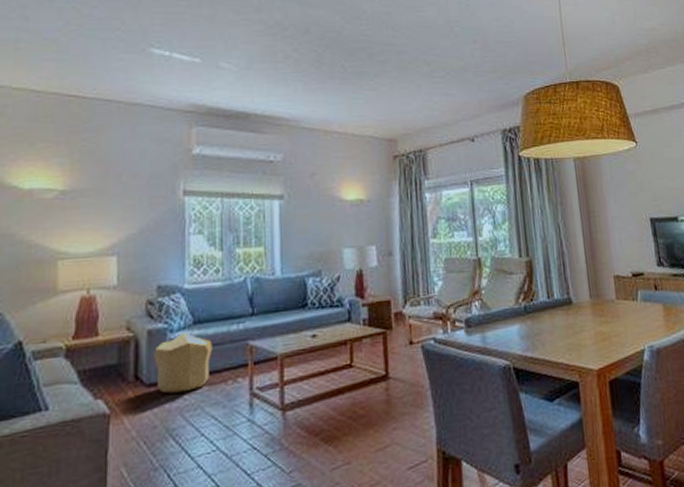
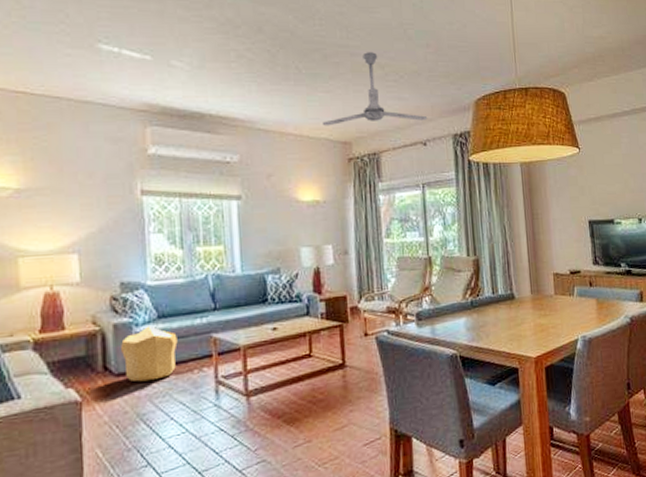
ceiling fan: none [367,50,475,124] -> present [322,52,428,126]

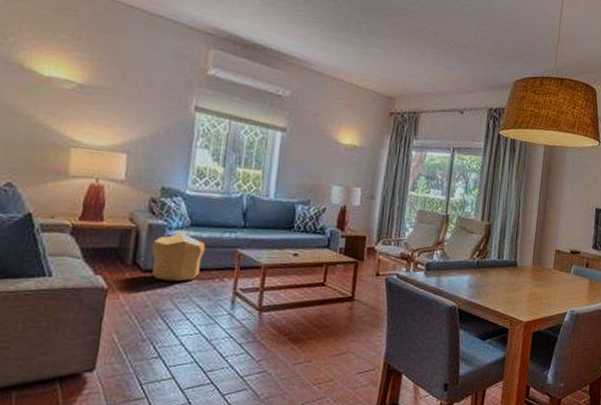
ceiling fan: present [322,52,428,126] -> none [371,18,469,91]

